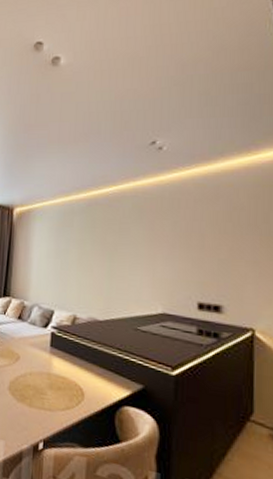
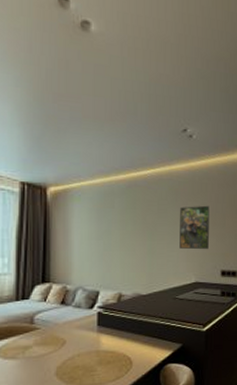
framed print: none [143,224,183,275] -> present [179,205,210,249]

